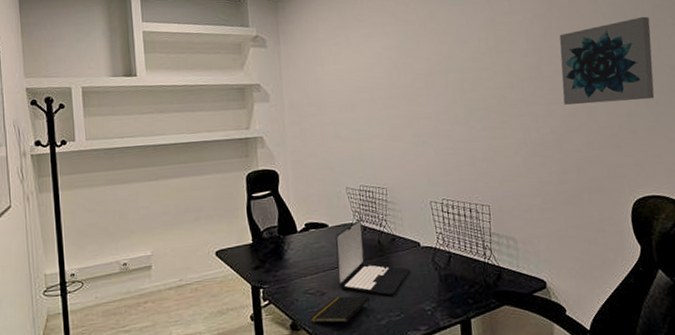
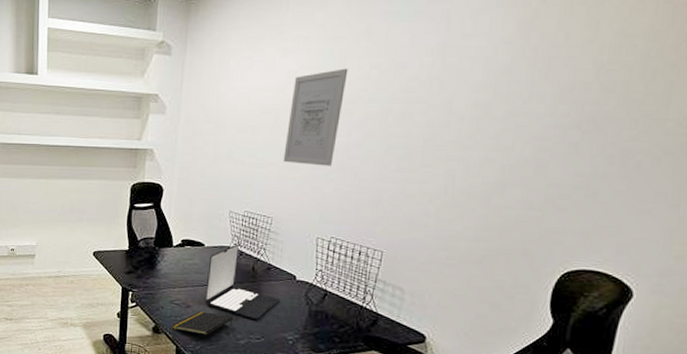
wall art: none [380,46,428,135] -> present [283,68,348,167]
wall art: present [559,16,655,105] -> none [508,52,669,159]

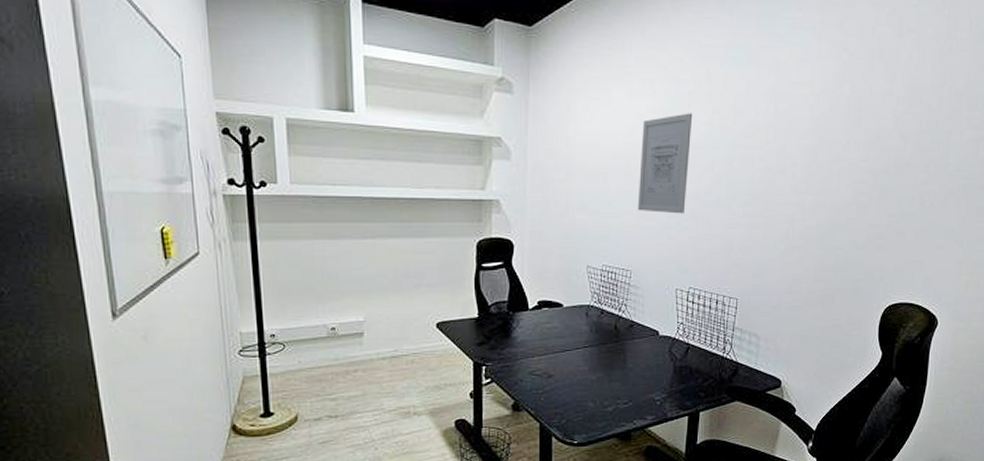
notepad: present [172,311,234,335] -> none [534,380,599,407]
laptop: present [204,244,280,320] -> none [567,301,644,383]

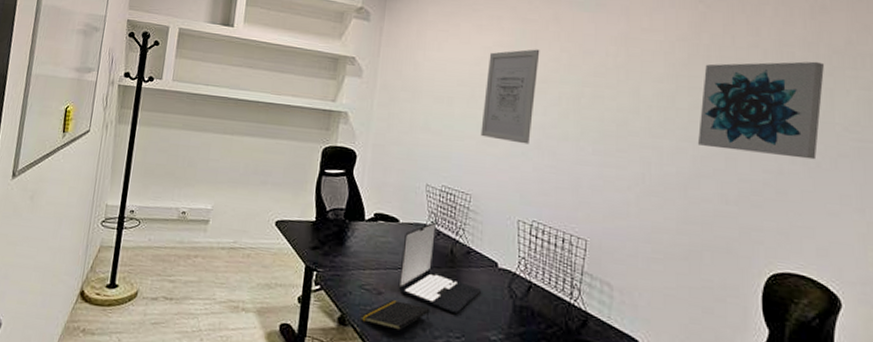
notepad: none [534,380,599,407] -> present [360,300,430,330]
laptop: none [567,301,644,383] -> present [398,222,481,314]
wall art: none [835,105,945,200] -> present [697,61,824,160]

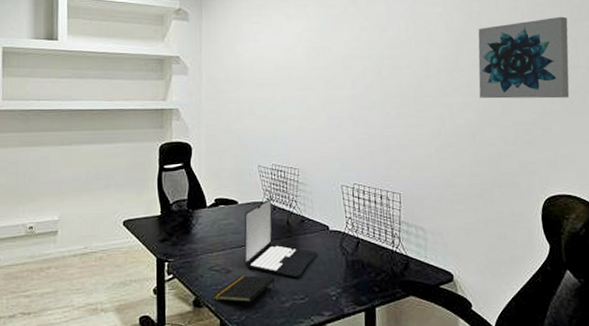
wall art: present [480,49,540,145] -> none [300,31,344,117]

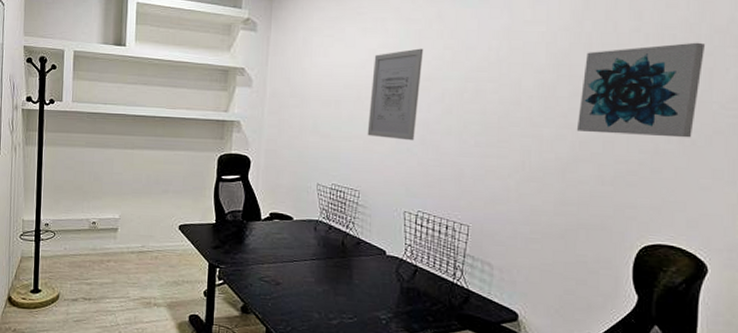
notepad: present [213,275,276,302] -> none [261,289,325,315]
laptop: present [244,198,317,278] -> none [294,217,371,298]
wall art: none [300,31,344,117] -> present [367,48,424,141]

